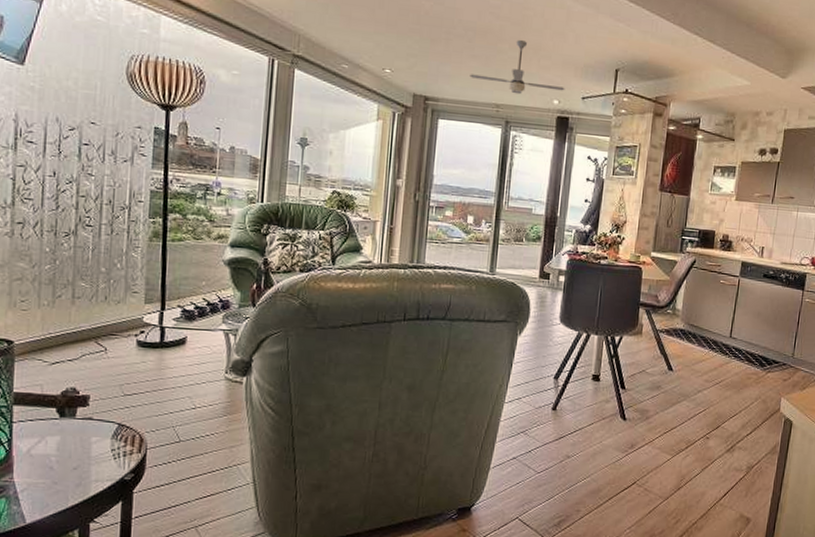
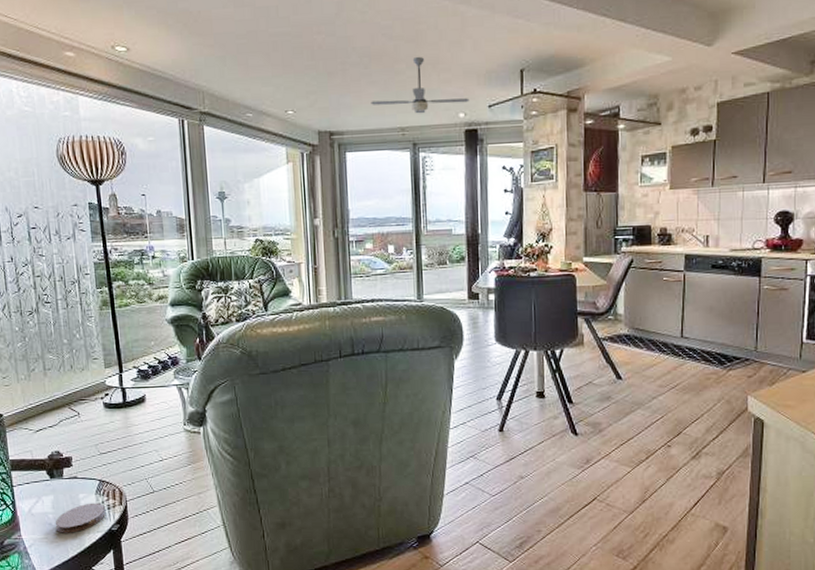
coaster: none [57,447,120,480] -> present [55,502,106,533]

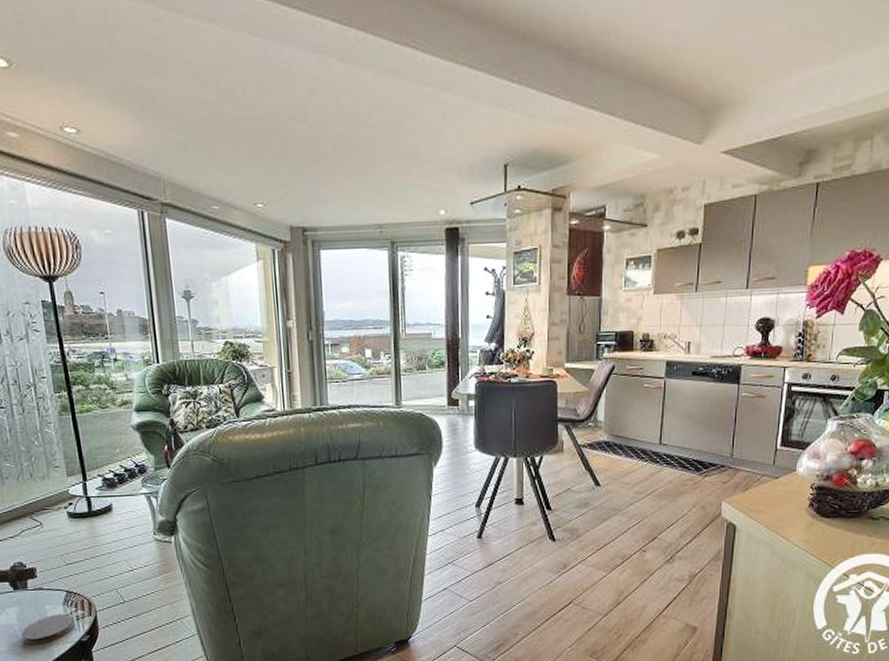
ceiling fan: present [371,56,470,114] -> none [346,147,451,210]

